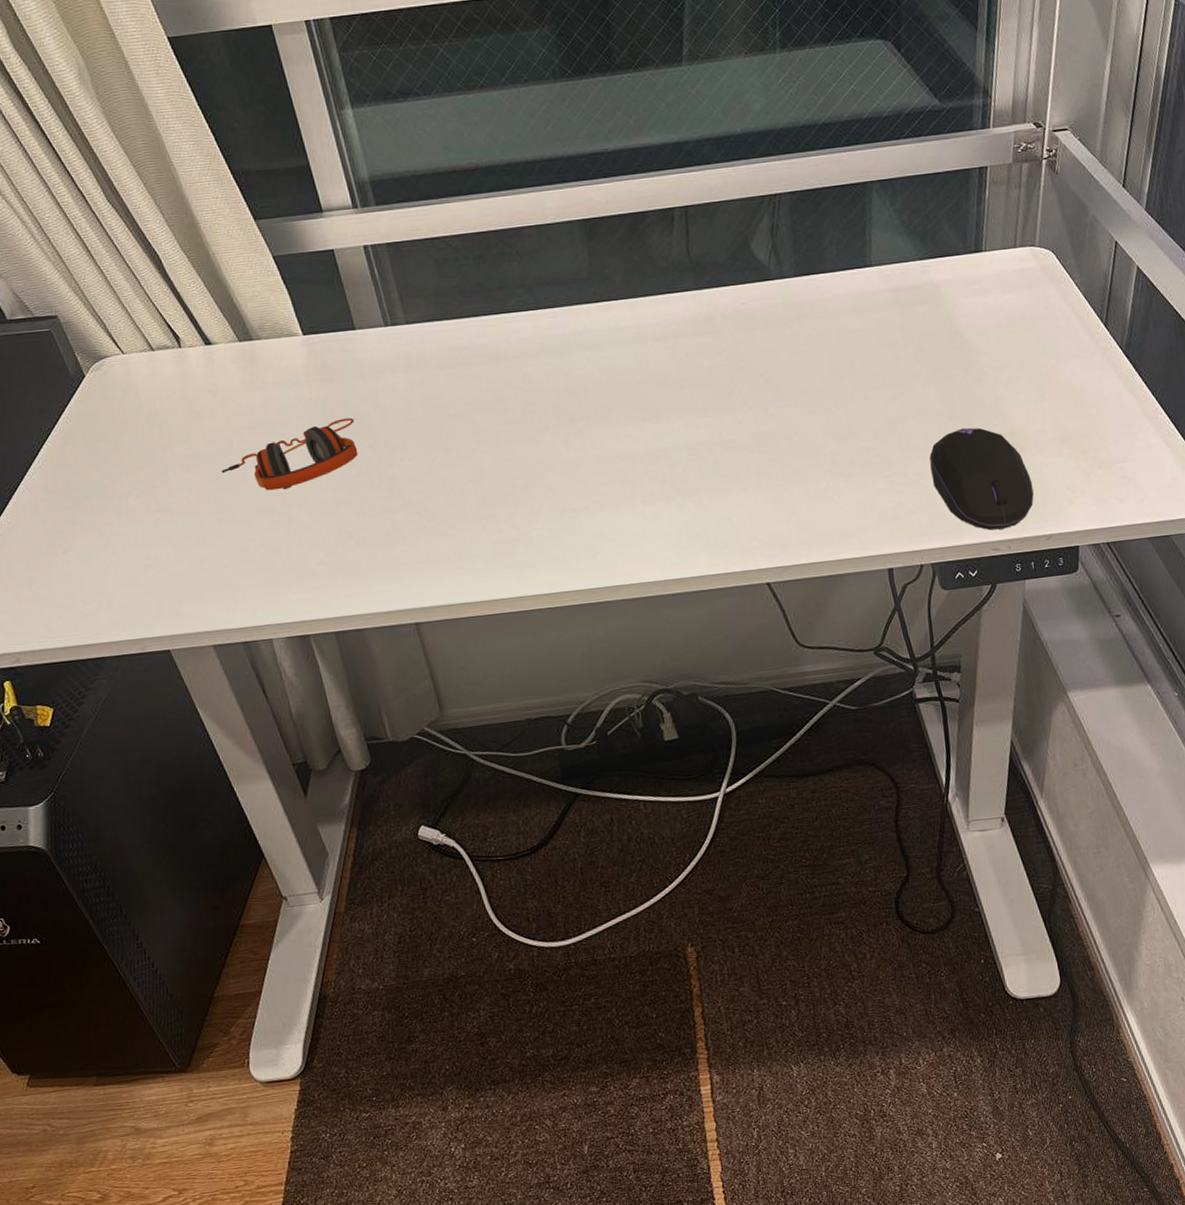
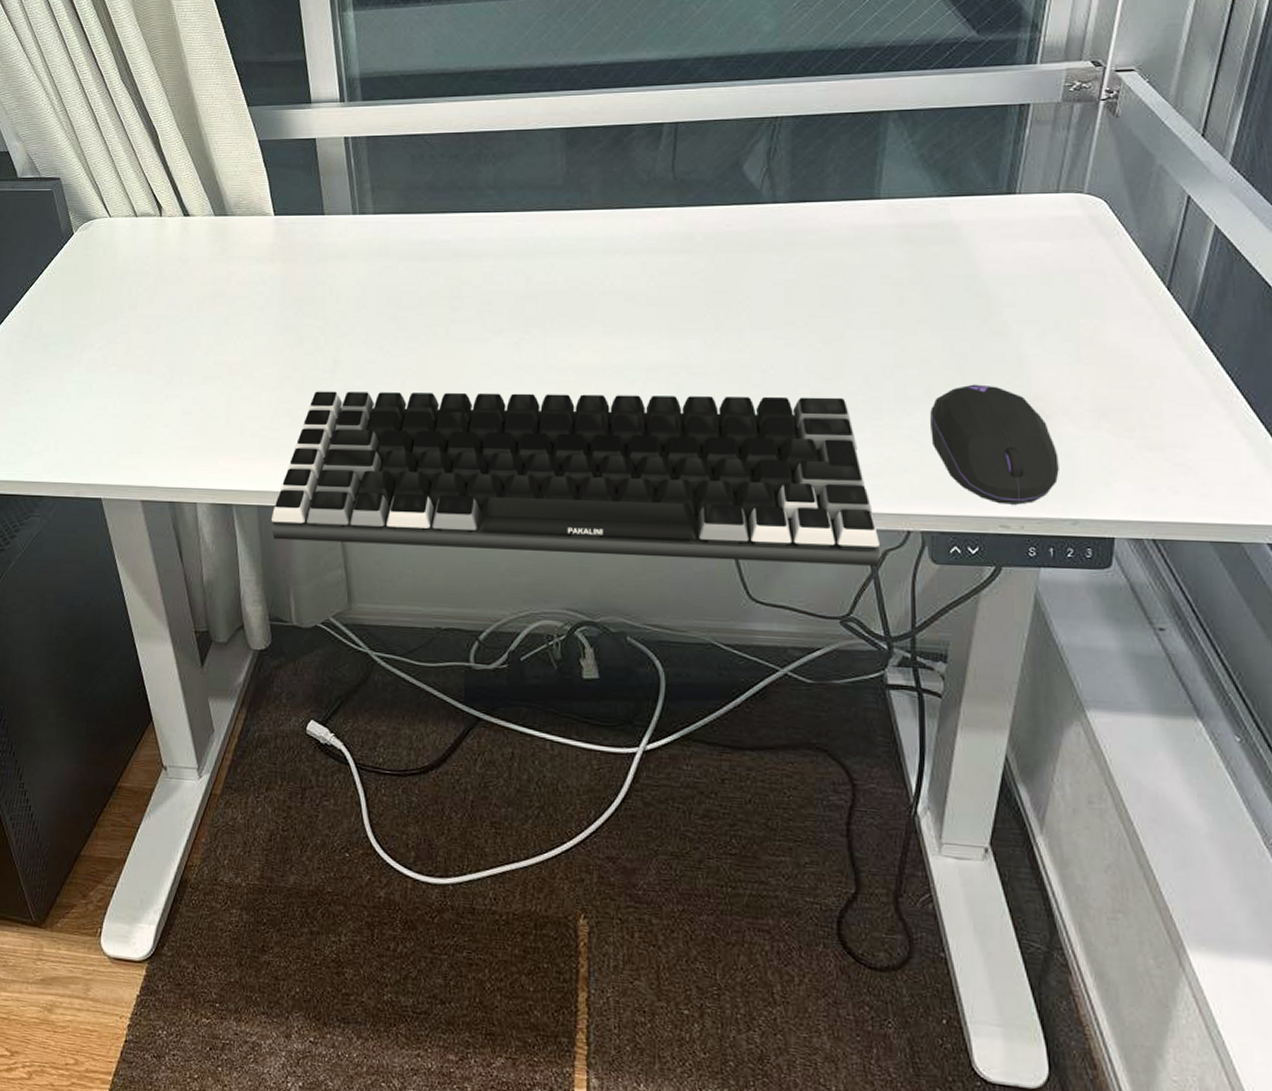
headphones: present [221,417,358,491] -> none [177,298,309,359]
computer keyboard: none [350,454,901,662] -> present [271,391,880,566]

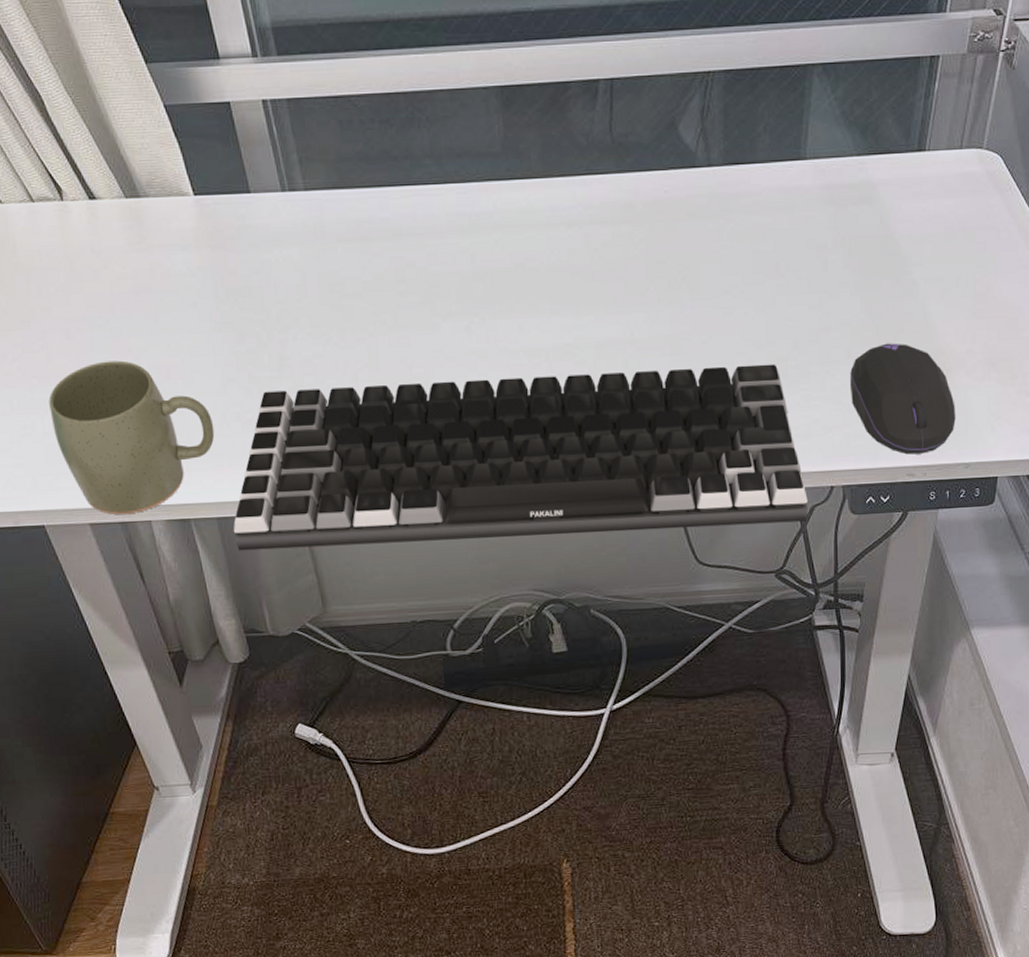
mug: none [122,355,266,495] -> present [48,360,215,515]

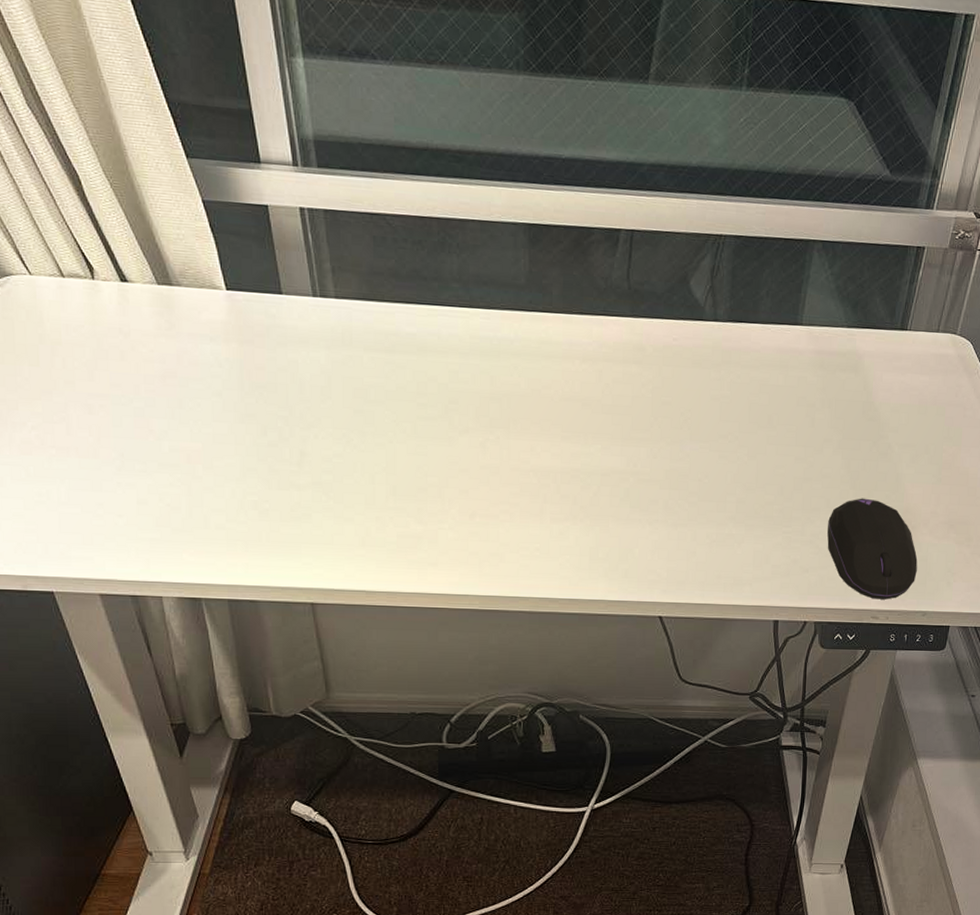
mug: present [48,360,215,515] -> none [66,439,231,589]
computer keyboard: present [233,364,808,551] -> none [243,484,783,651]

